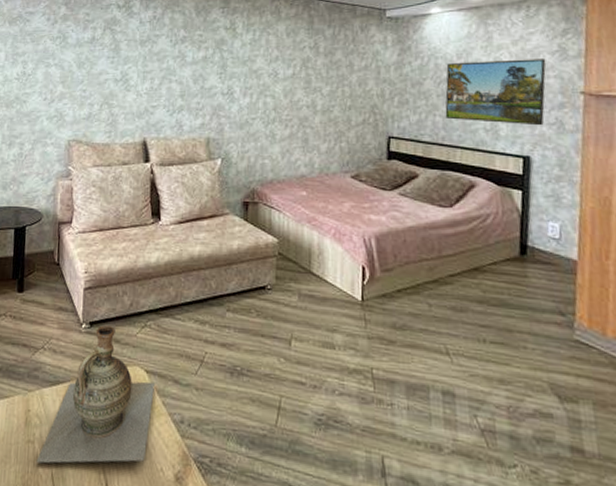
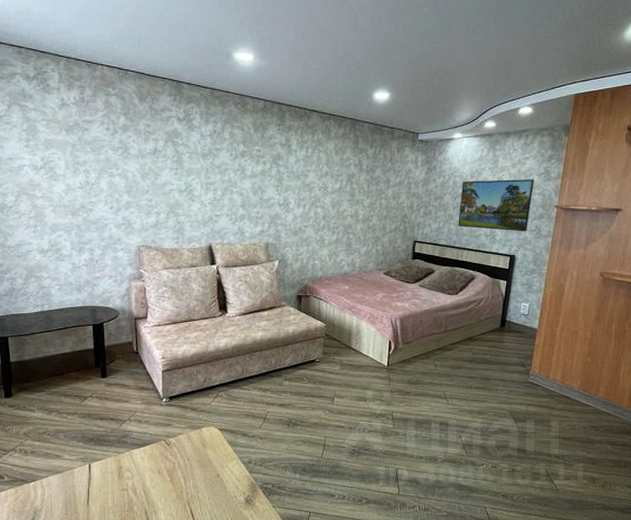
ceramic jug: present [36,325,154,464] -> none [131,398,227,504]

